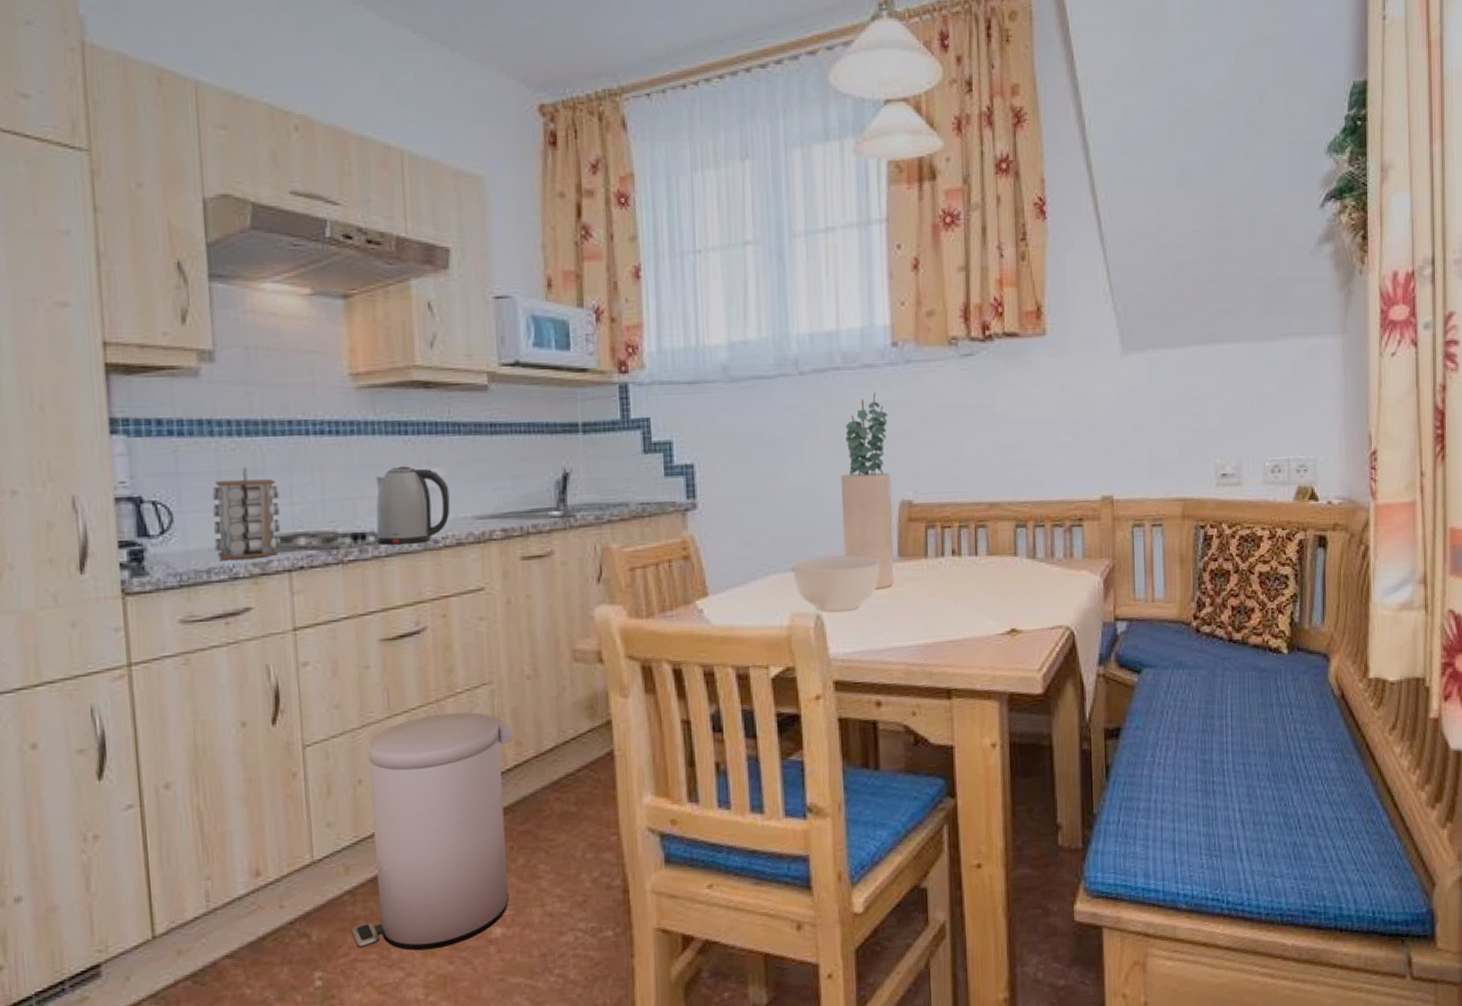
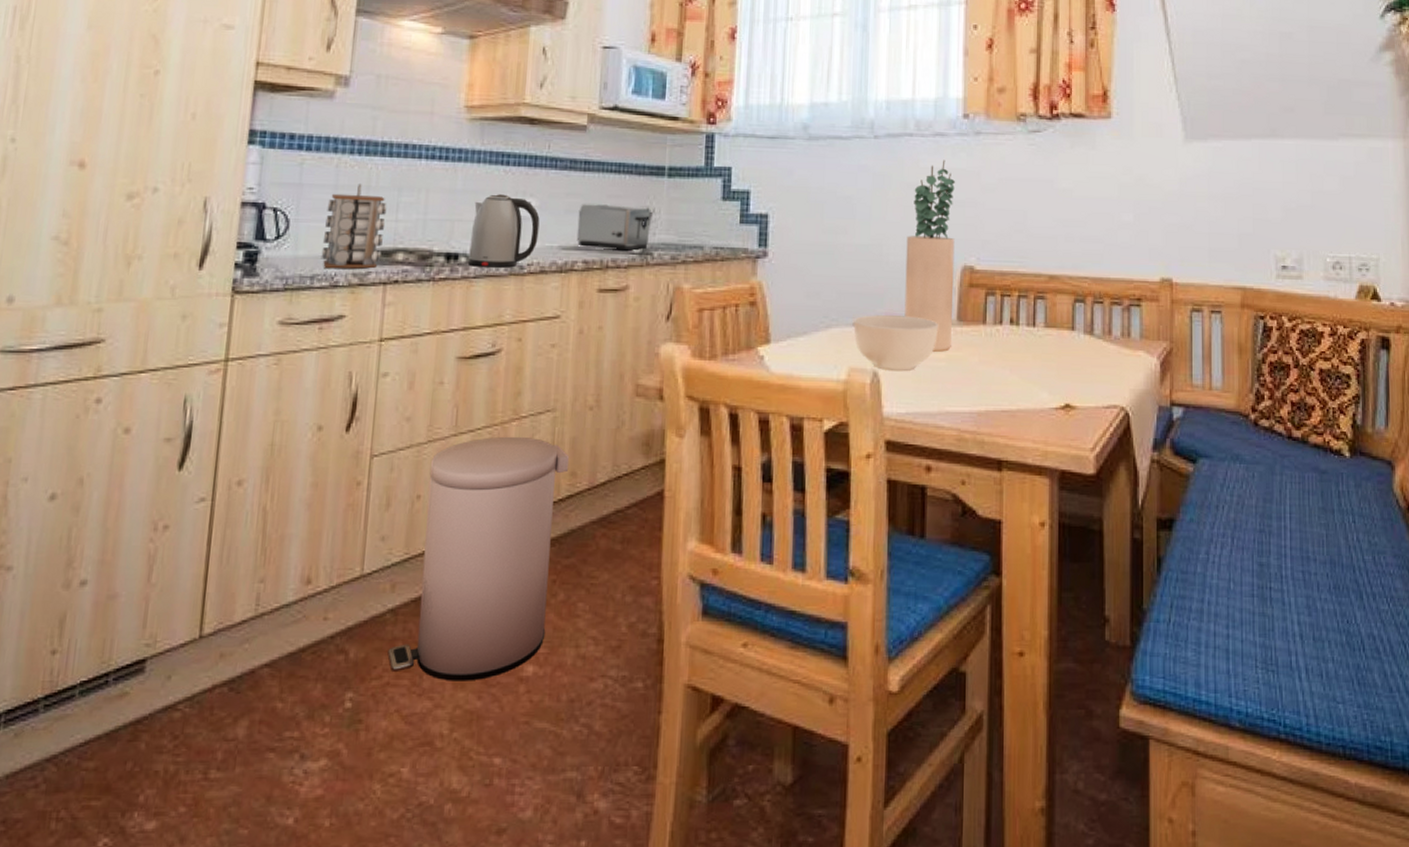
toaster: none [492,468,570,515] -> present [578,204,651,251]

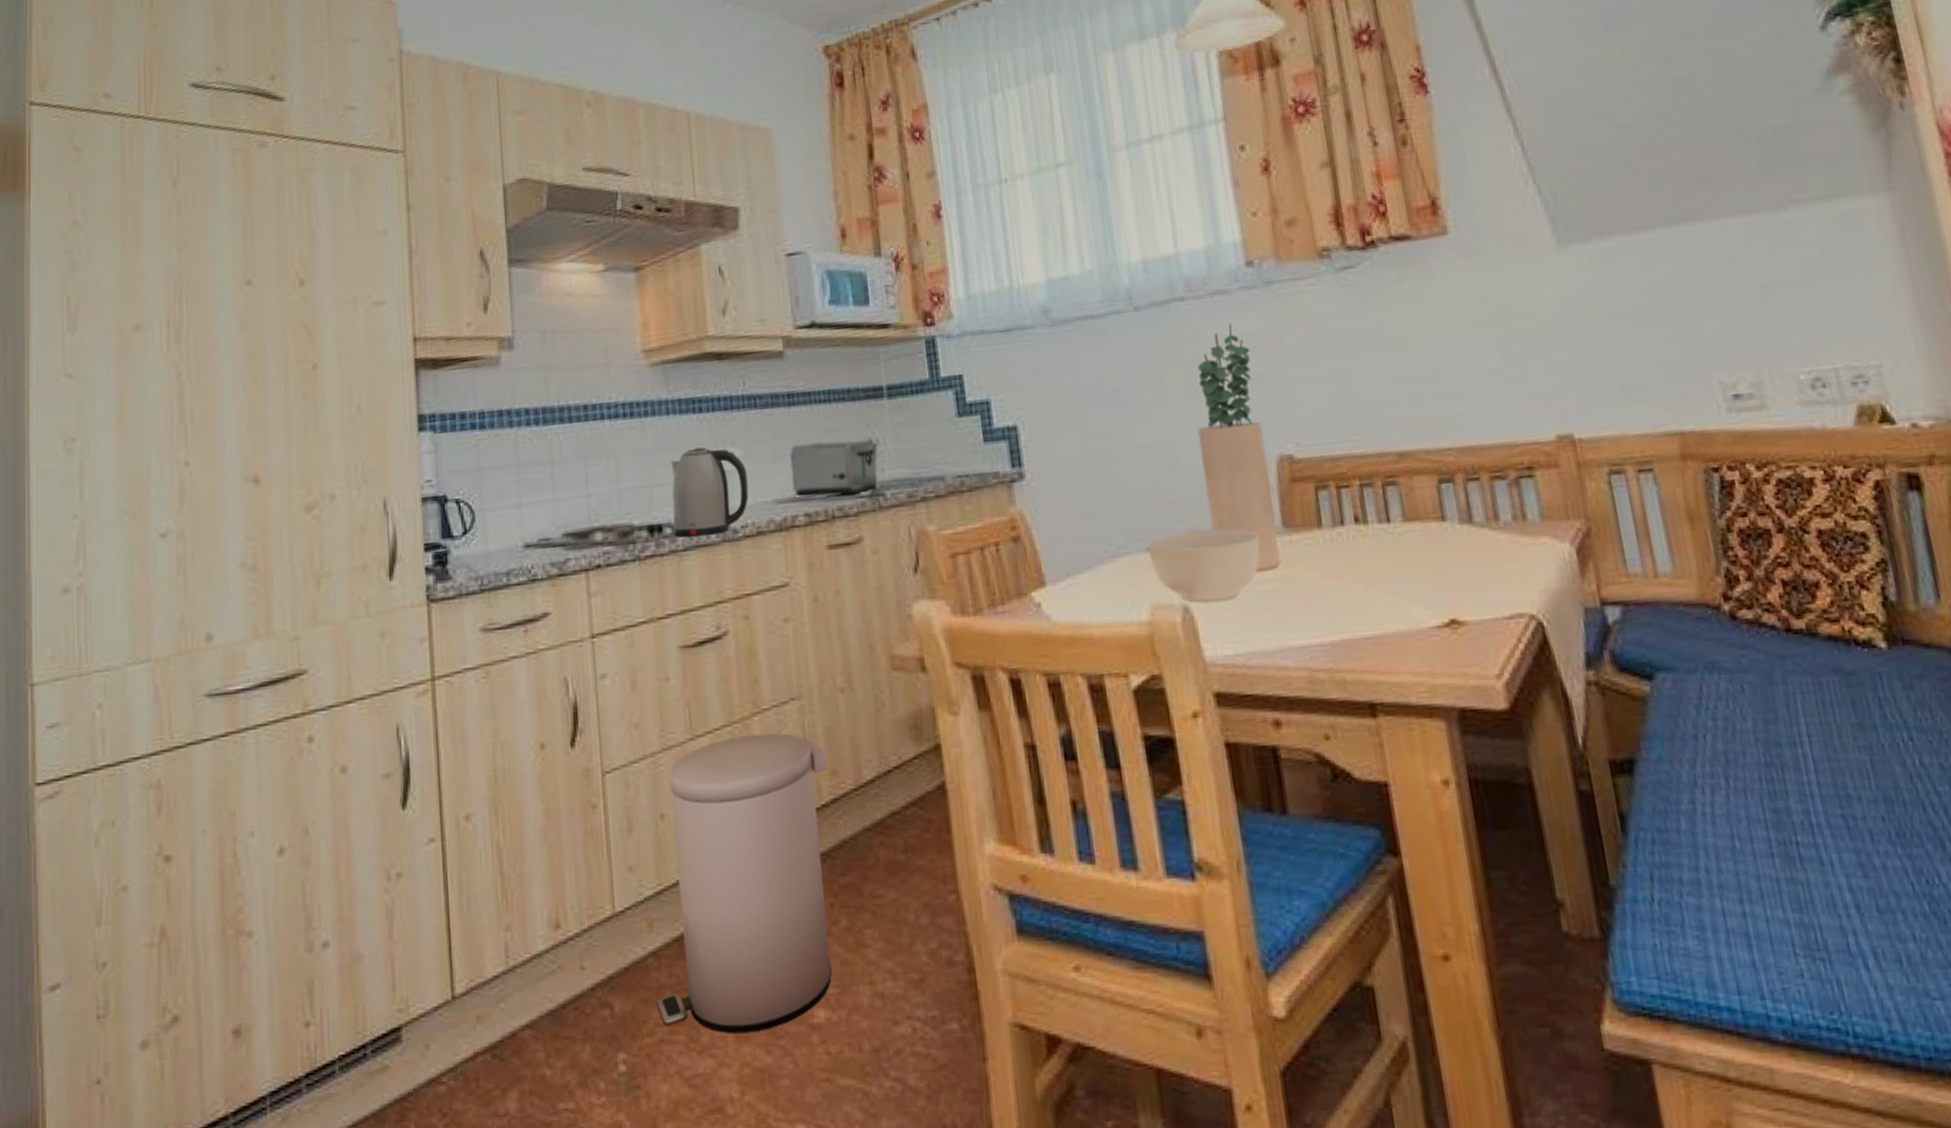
spice rack: present [321,184,387,270] -> none [511,458,578,561]

